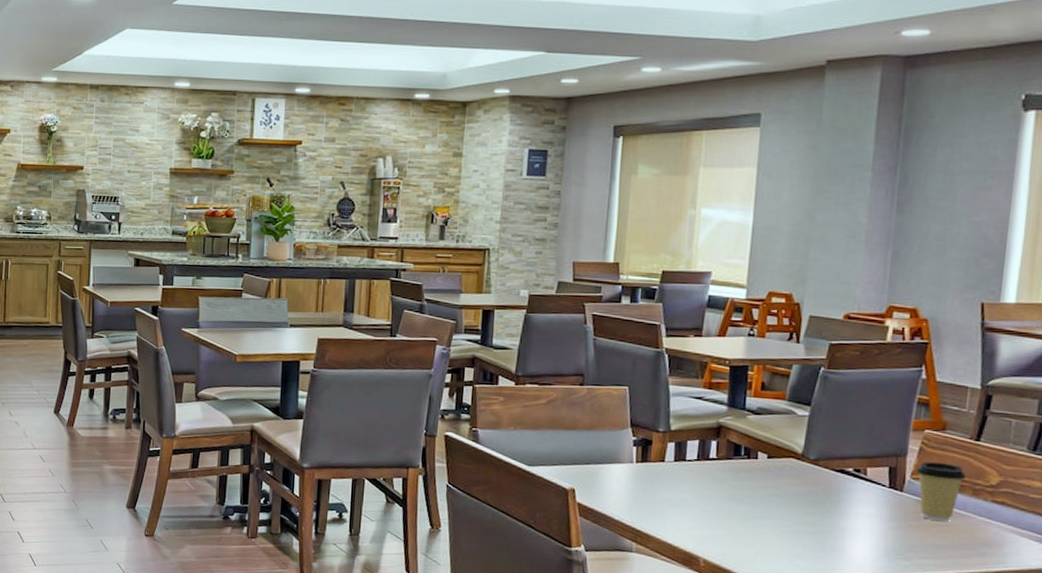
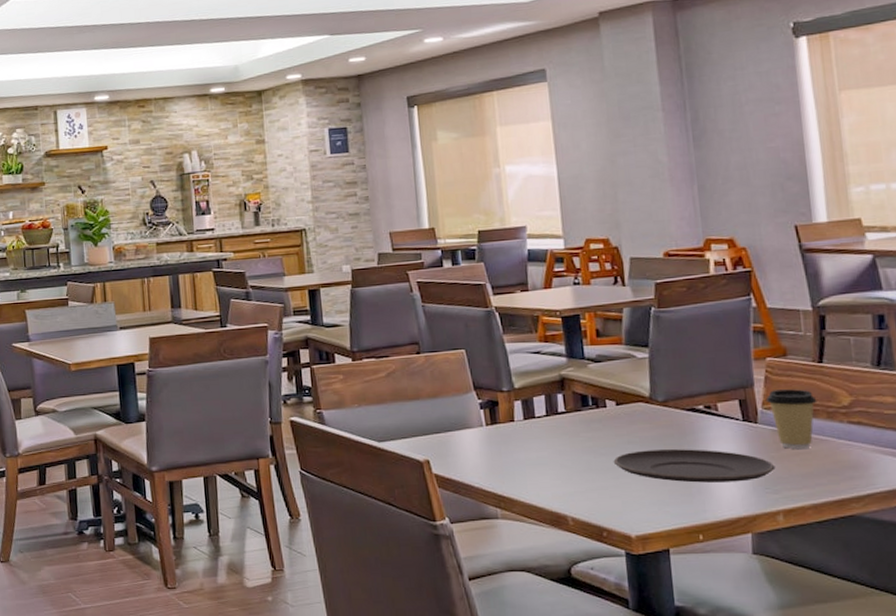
plate: none [754,504,912,545] -> present [613,449,776,483]

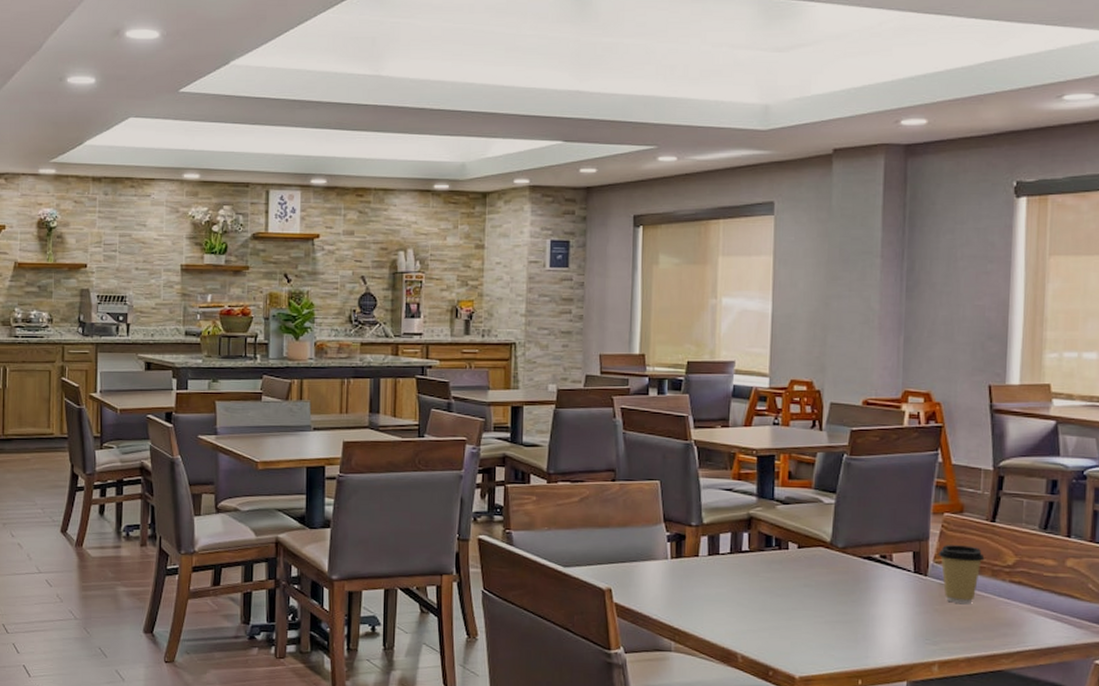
plate: present [613,449,776,483] -> none [788,594,938,631]

